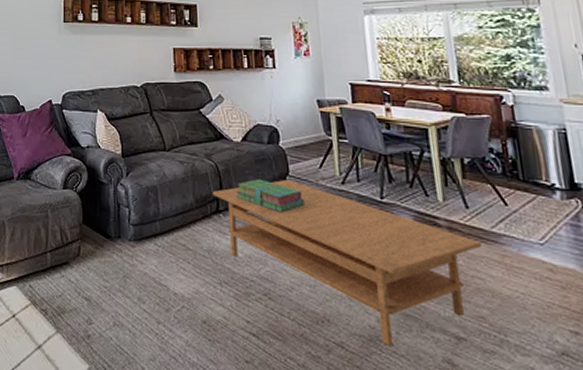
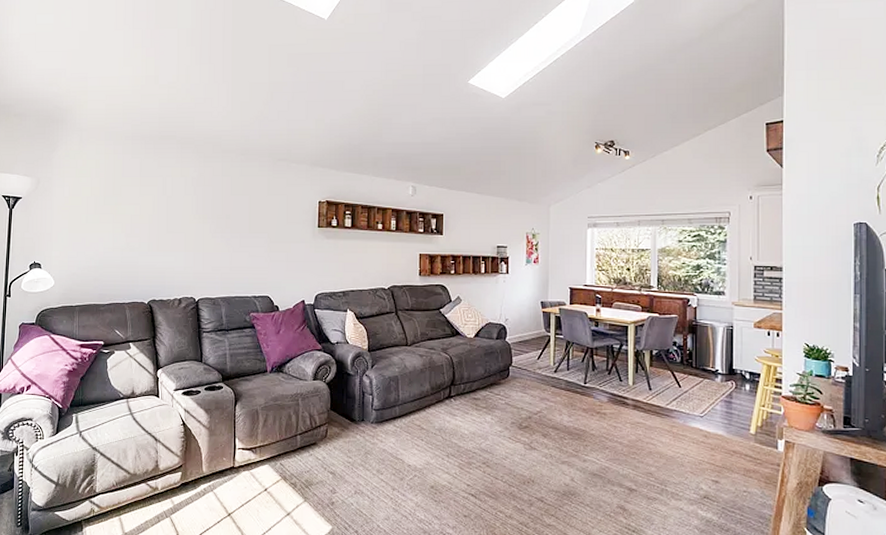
coffee table: present [213,179,483,346] -> none [447,368,658,498]
stack of books: present [236,179,304,213] -> none [467,369,522,397]

